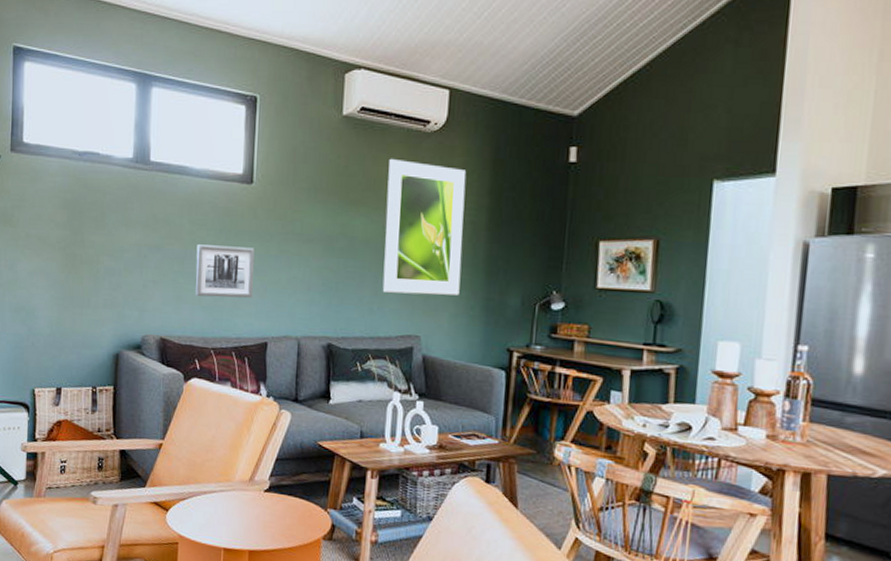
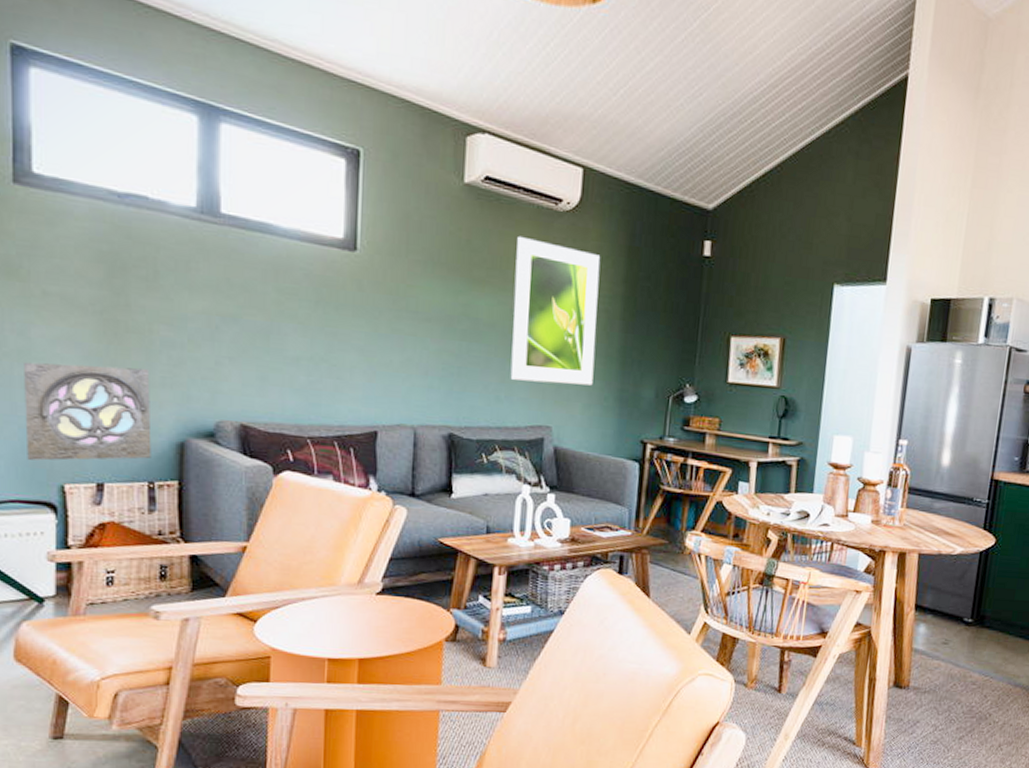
wall ornament: none [11,290,96,369] -> present [24,361,152,461]
wall art: present [195,244,255,298] -> none [285,317,360,382]

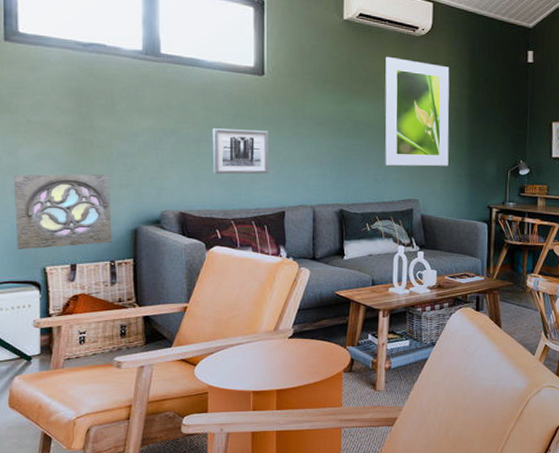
wall art: none [285,317,360,382] -> present [212,128,270,175]

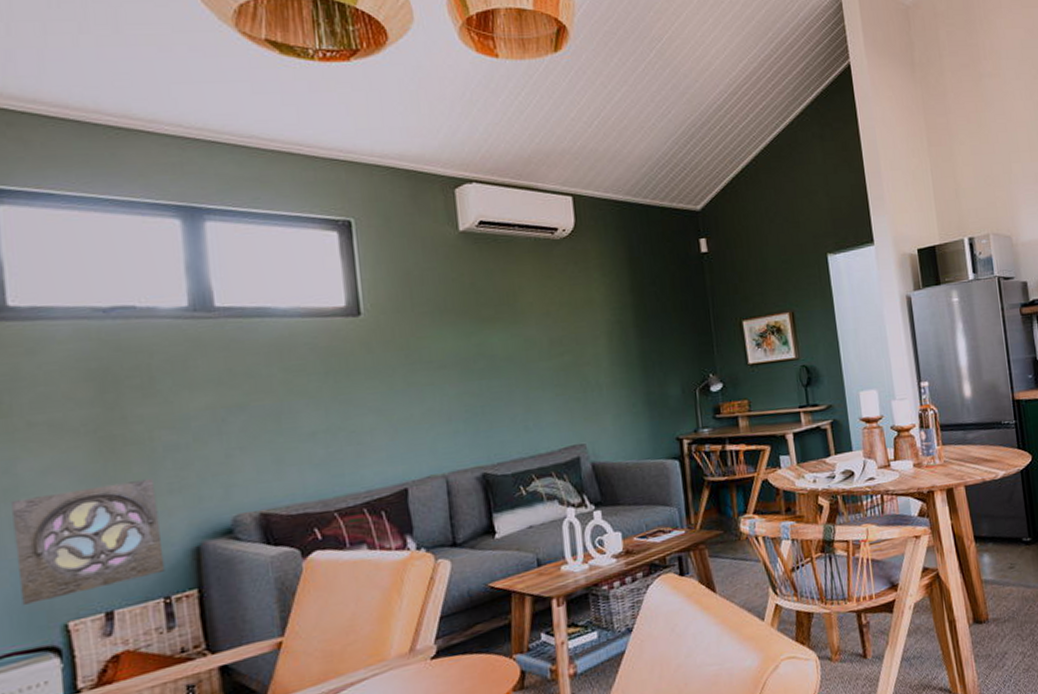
wall art: present [212,128,270,175] -> none [296,386,381,454]
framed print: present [385,56,450,167] -> none [520,269,619,407]

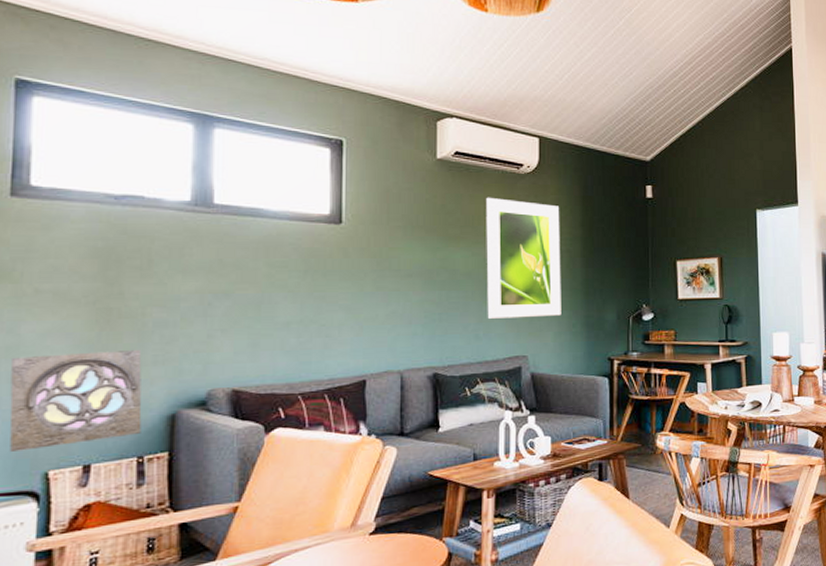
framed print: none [520,269,619,407] -> present [486,197,561,319]

